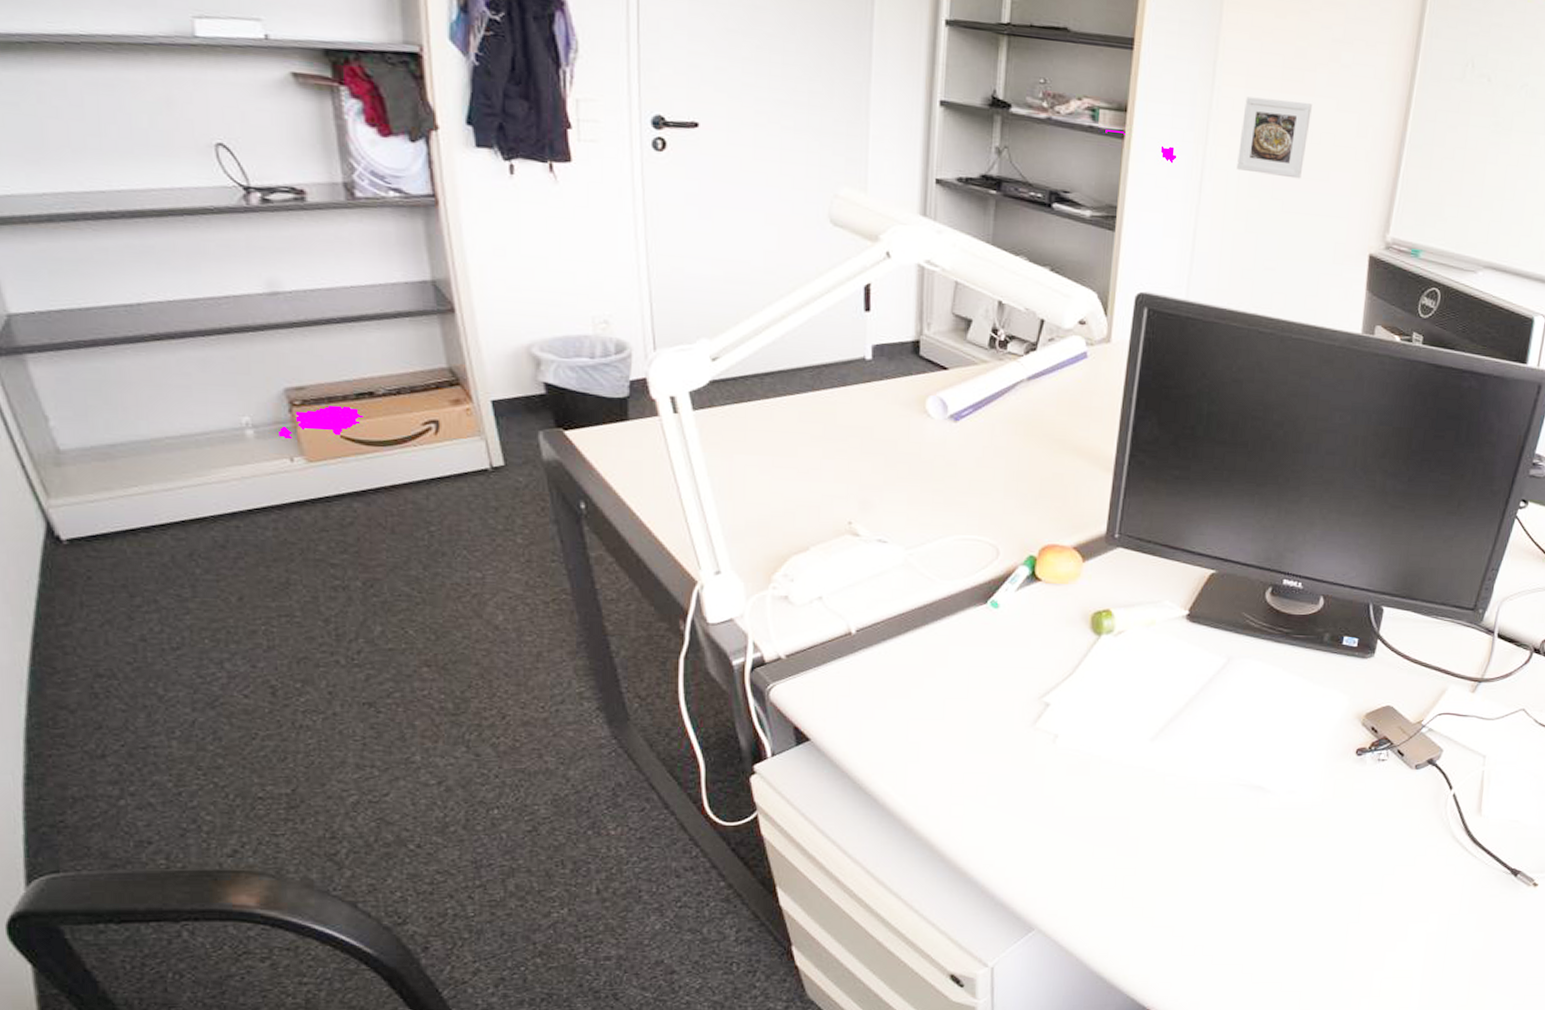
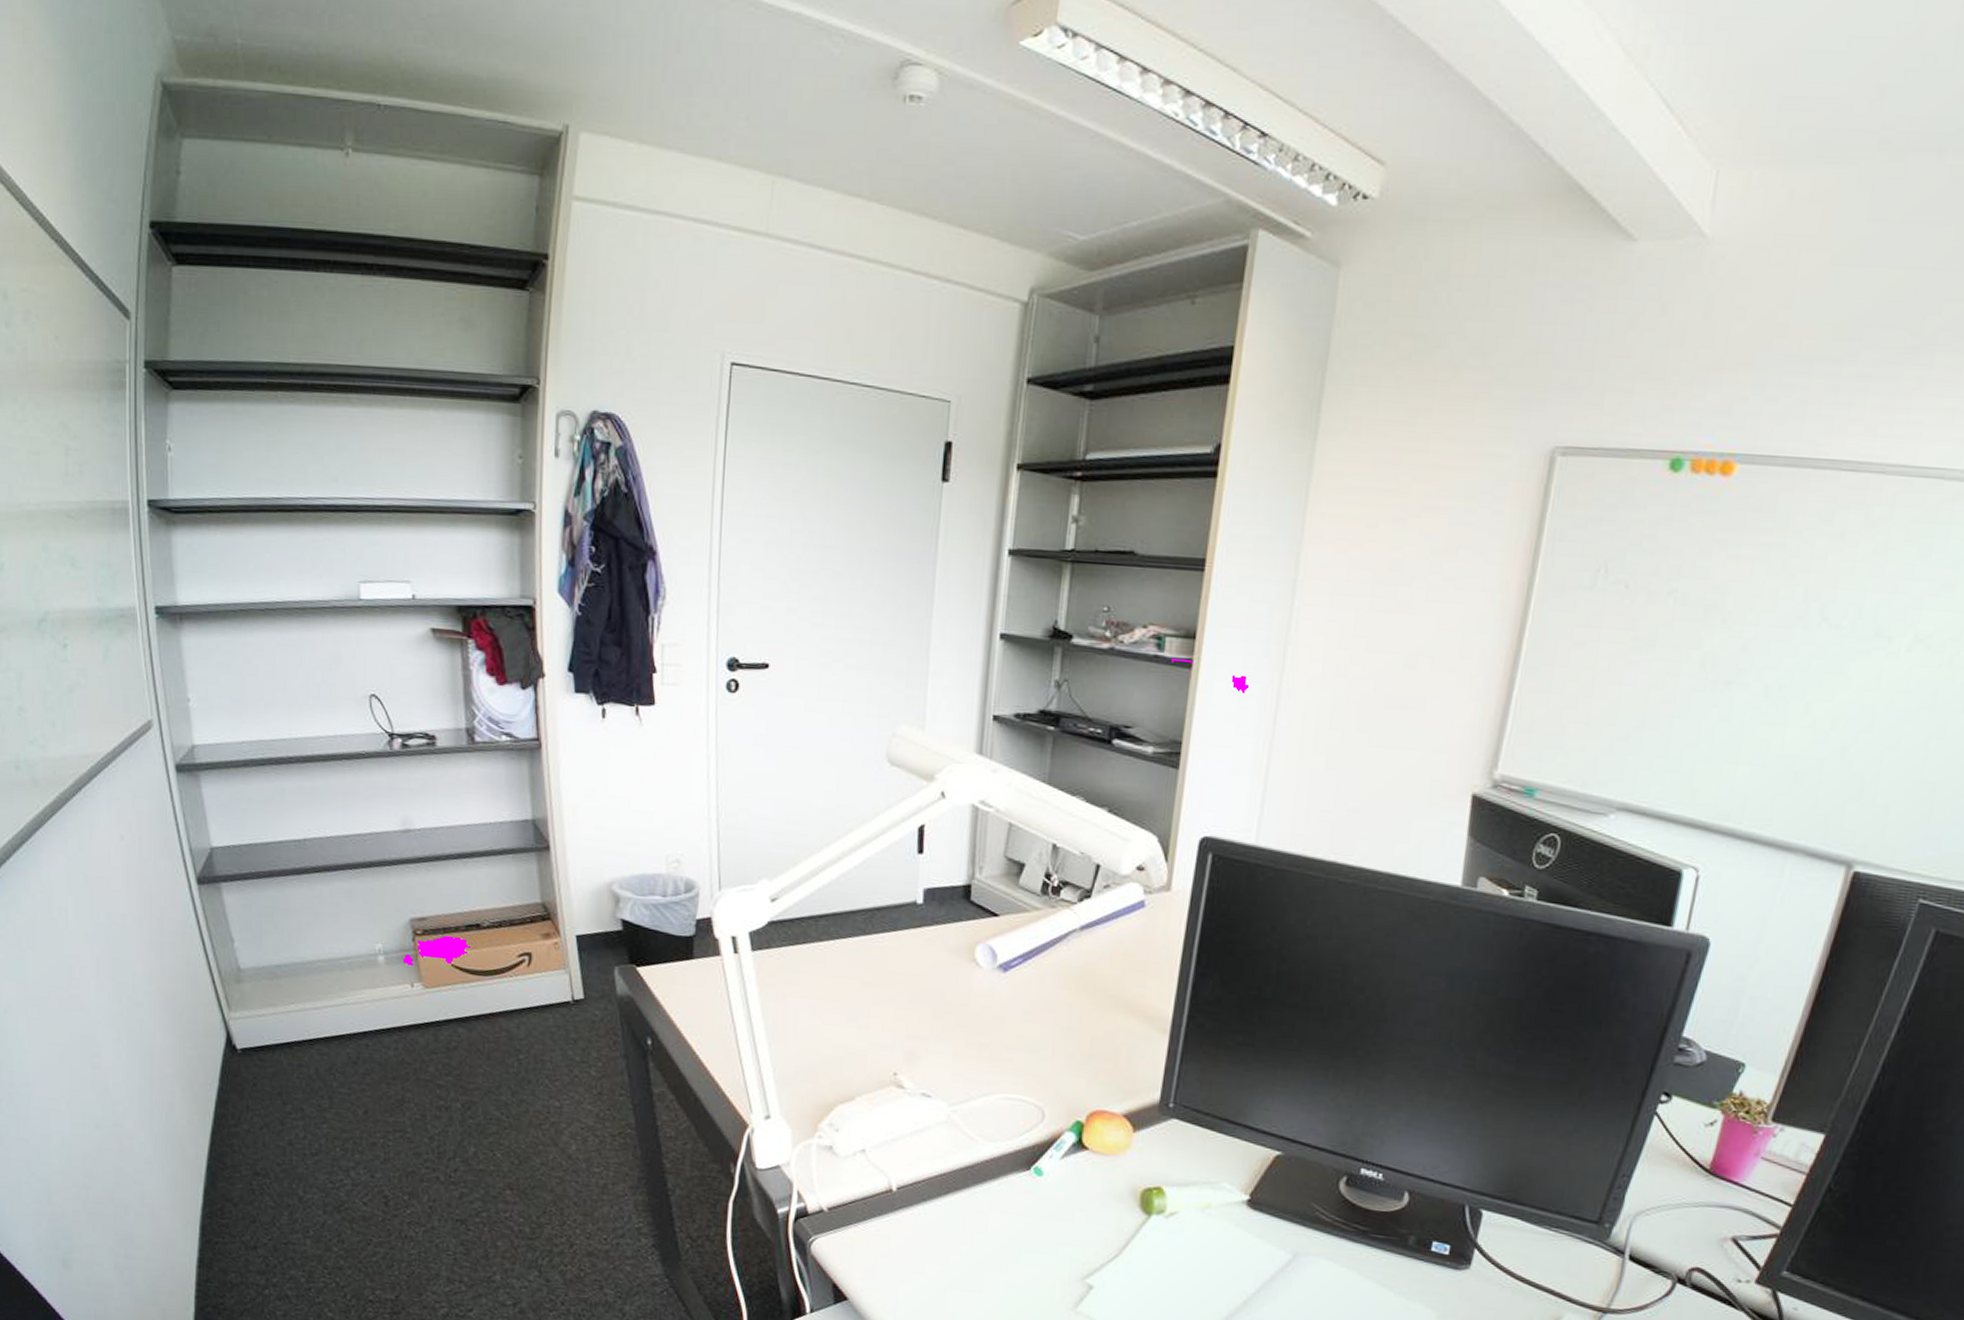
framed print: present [1237,96,1312,179] -> none [1317,617,1407,709]

